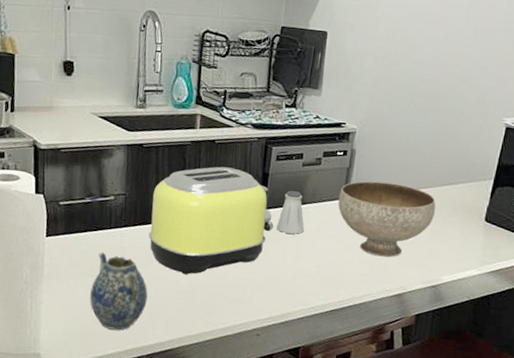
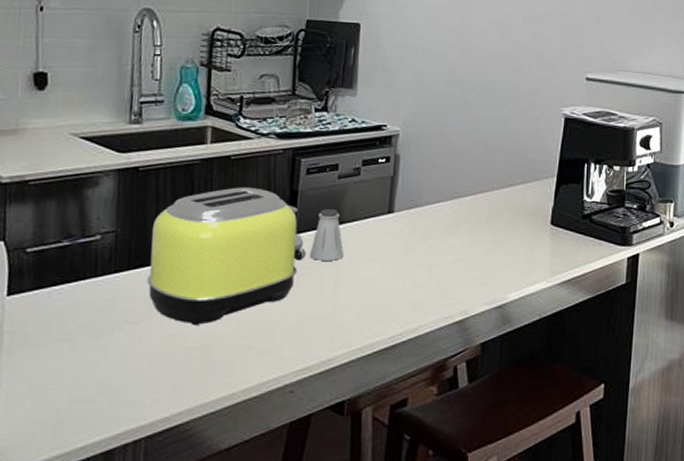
teapot: present [90,252,148,330] -> none [67,308,147,409]
bowl: present [338,181,436,257] -> none [382,189,495,278]

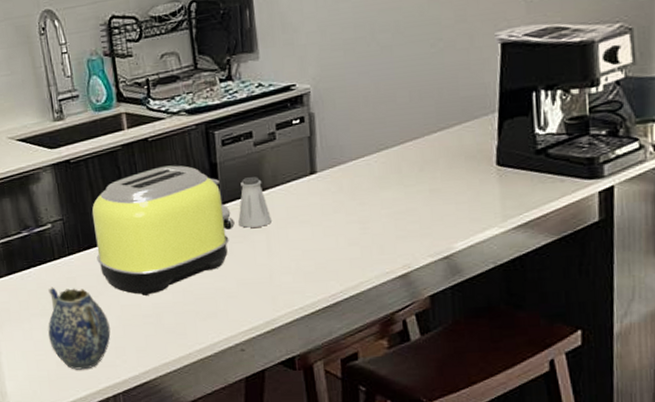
teapot: none [67,308,147,409] -> present [48,287,111,370]

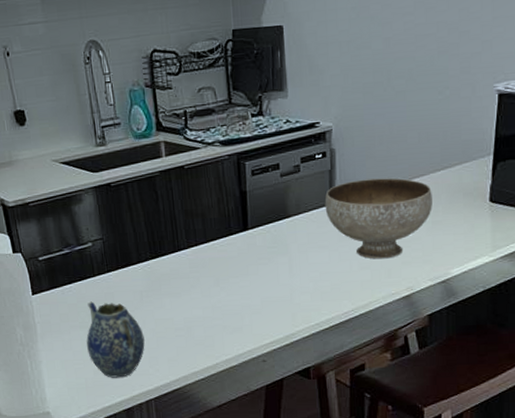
toaster: present [92,165,235,296] -> none [130,192,261,311]
saltshaker: present [238,177,271,228] -> none [264,205,294,251]
bowl: none [304,142,429,234] -> present [324,178,432,259]

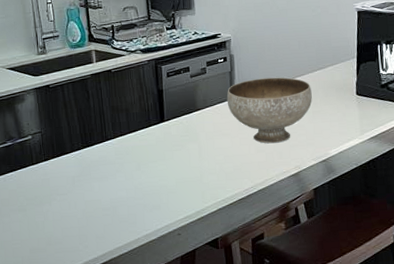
teapot: present [86,301,145,378] -> none [24,187,76,256]

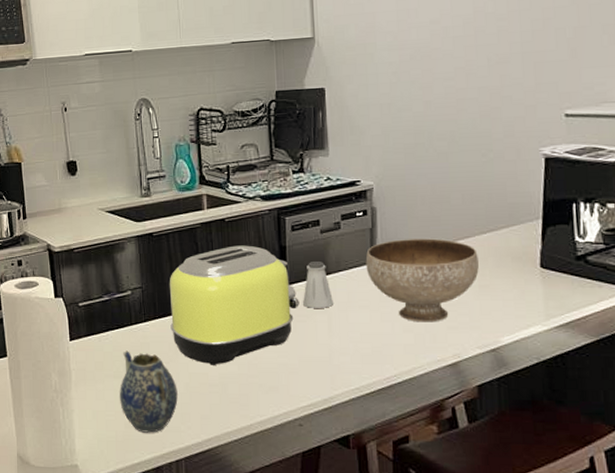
teapot: none [24,187,76,256] -> present [120,350,178,433]
toaster: none [65,91,175,193] -> present [169,245,299,365]
saltshaker: none [178,100,202,139] -> present [303,262,333,308]

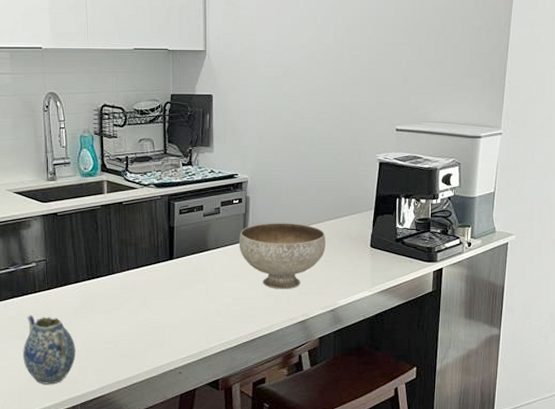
toaster: present [169,245,299,365] -> none [71,225,183,326]
saltshaker: present [303,262,333,308] -> none [187,240,211,278]

